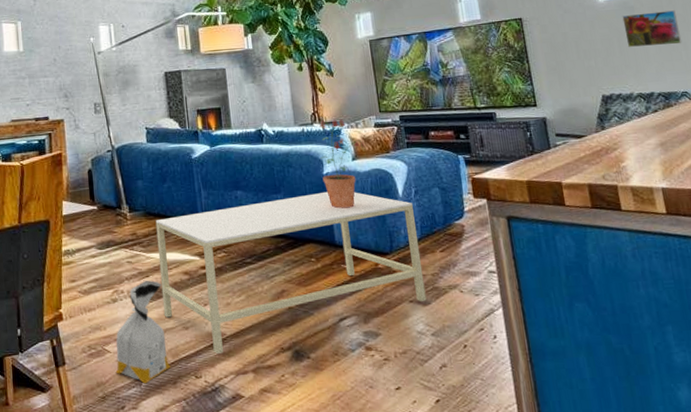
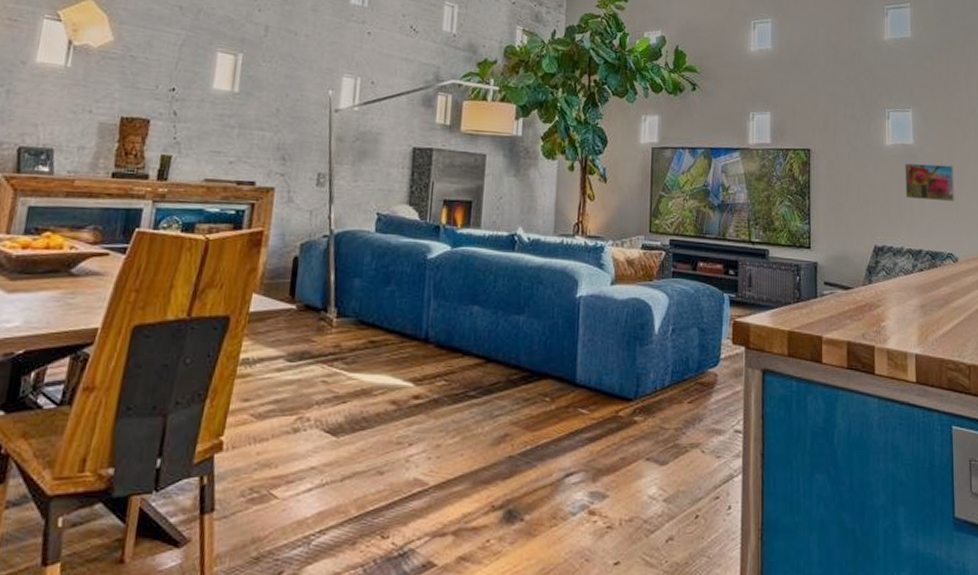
bag: present [115,280,171,384] -> none [279,408,361,543]
coffee table: present [155,191,427,355] -> none [356,318,667,510]
potted plant: present [319,118,365,209] -> none [574,232,628,341]

